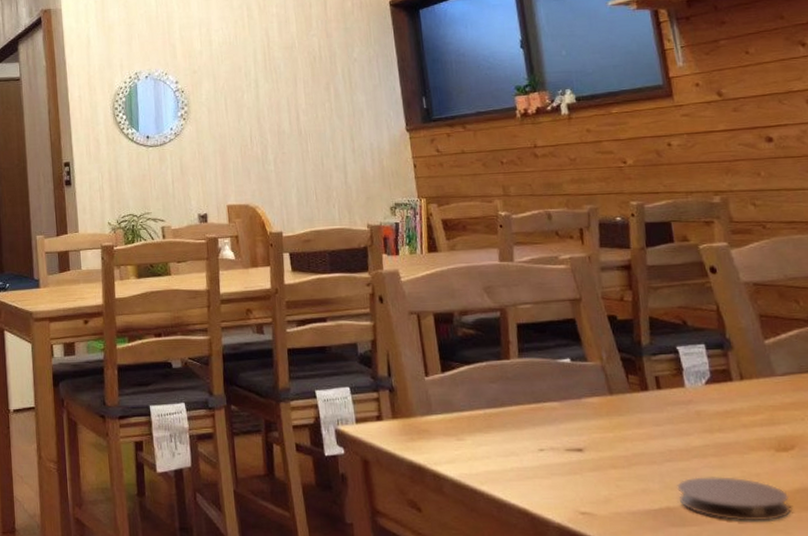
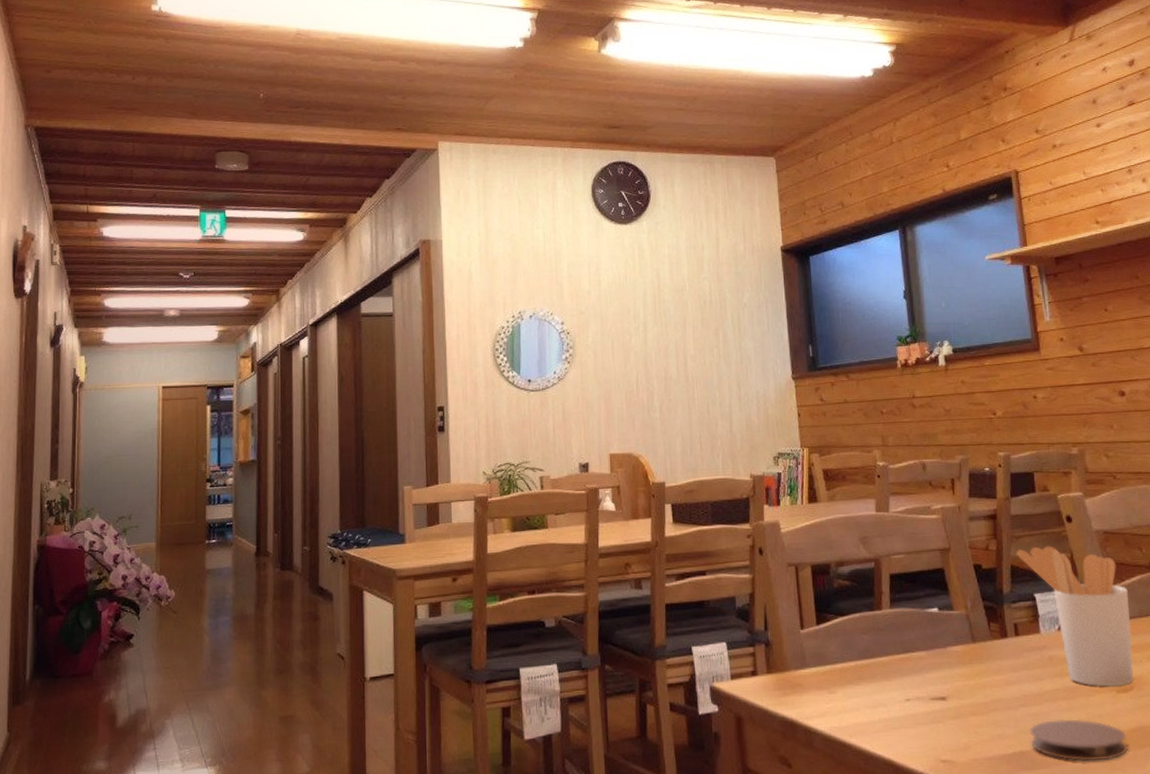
utensil holder: none [655,297,795,445] -> present [1017,546,1134,687]

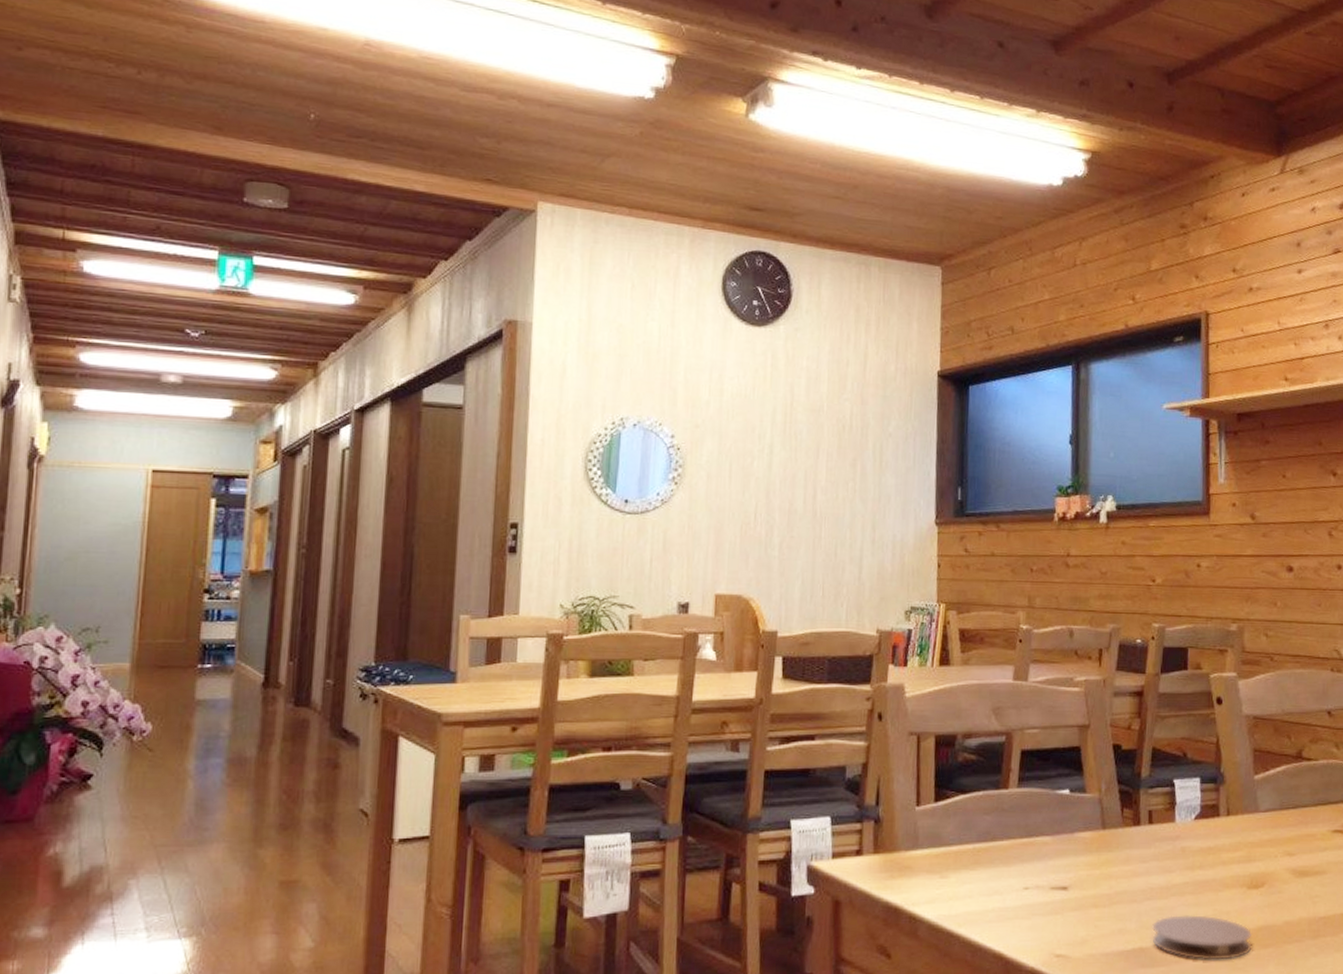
utensil holder: present [1017,546,1134,687] -> none [1160,728,1271,882]

